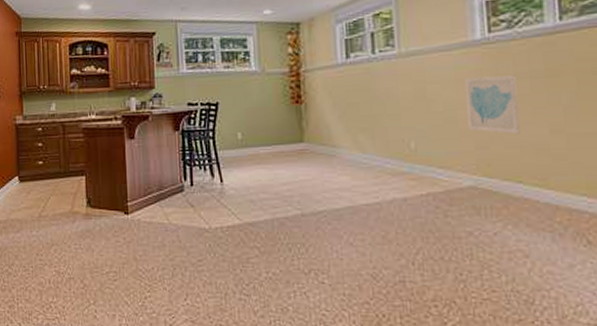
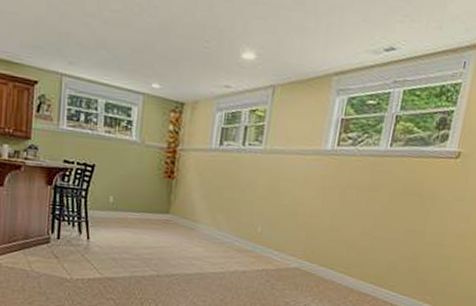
wall art: present [464,75,520,134] -> none [304,180,349,231]

